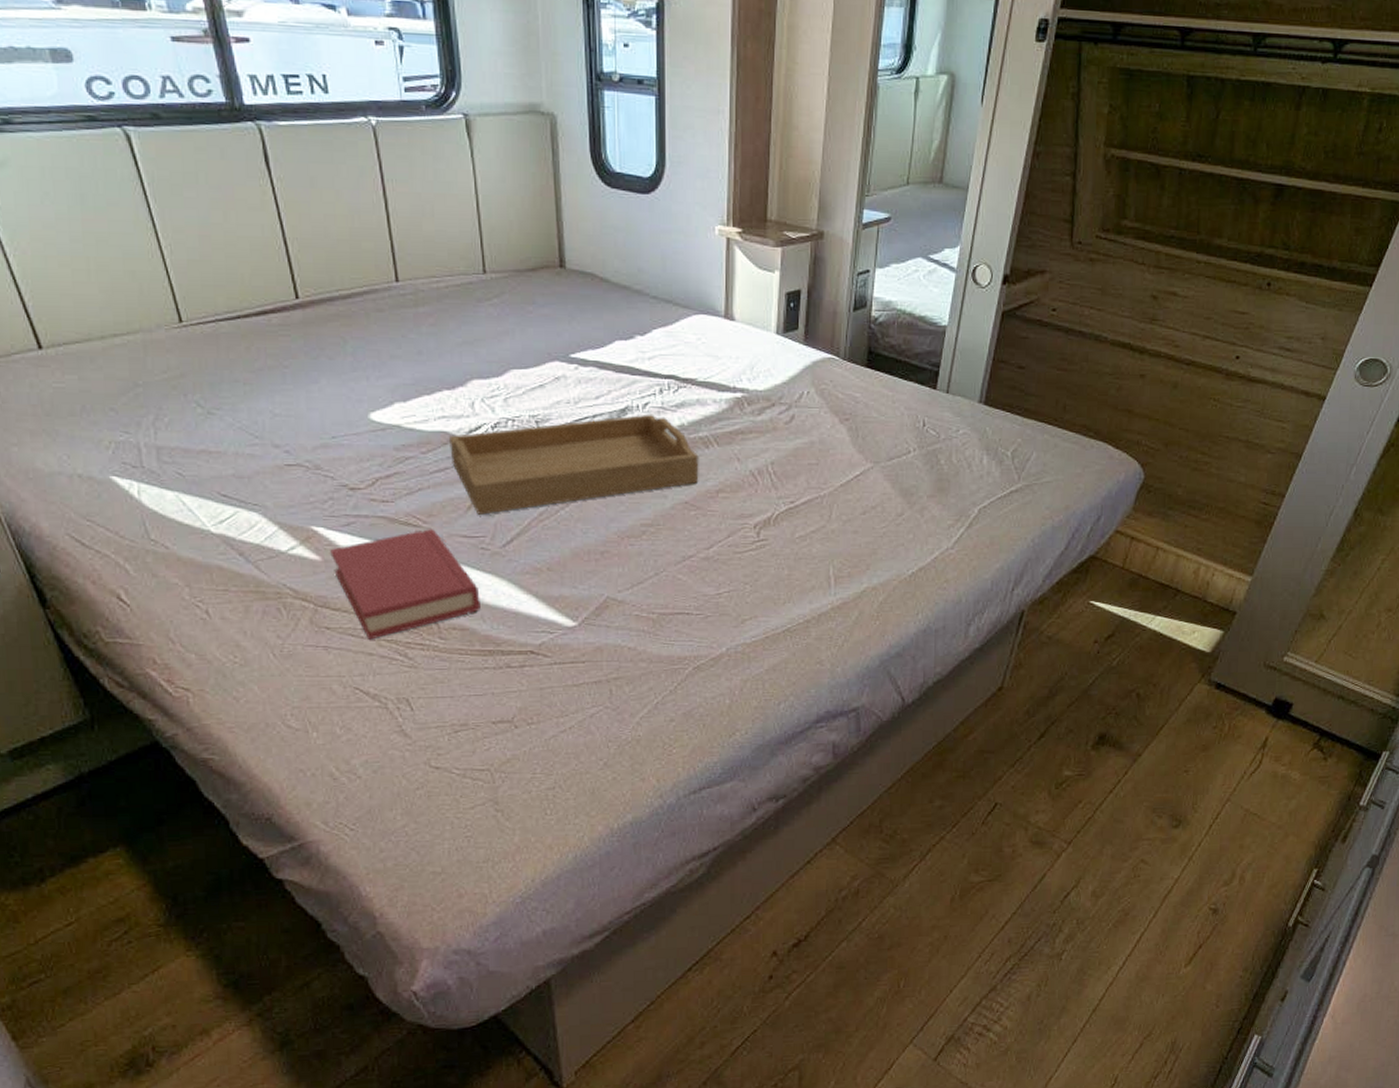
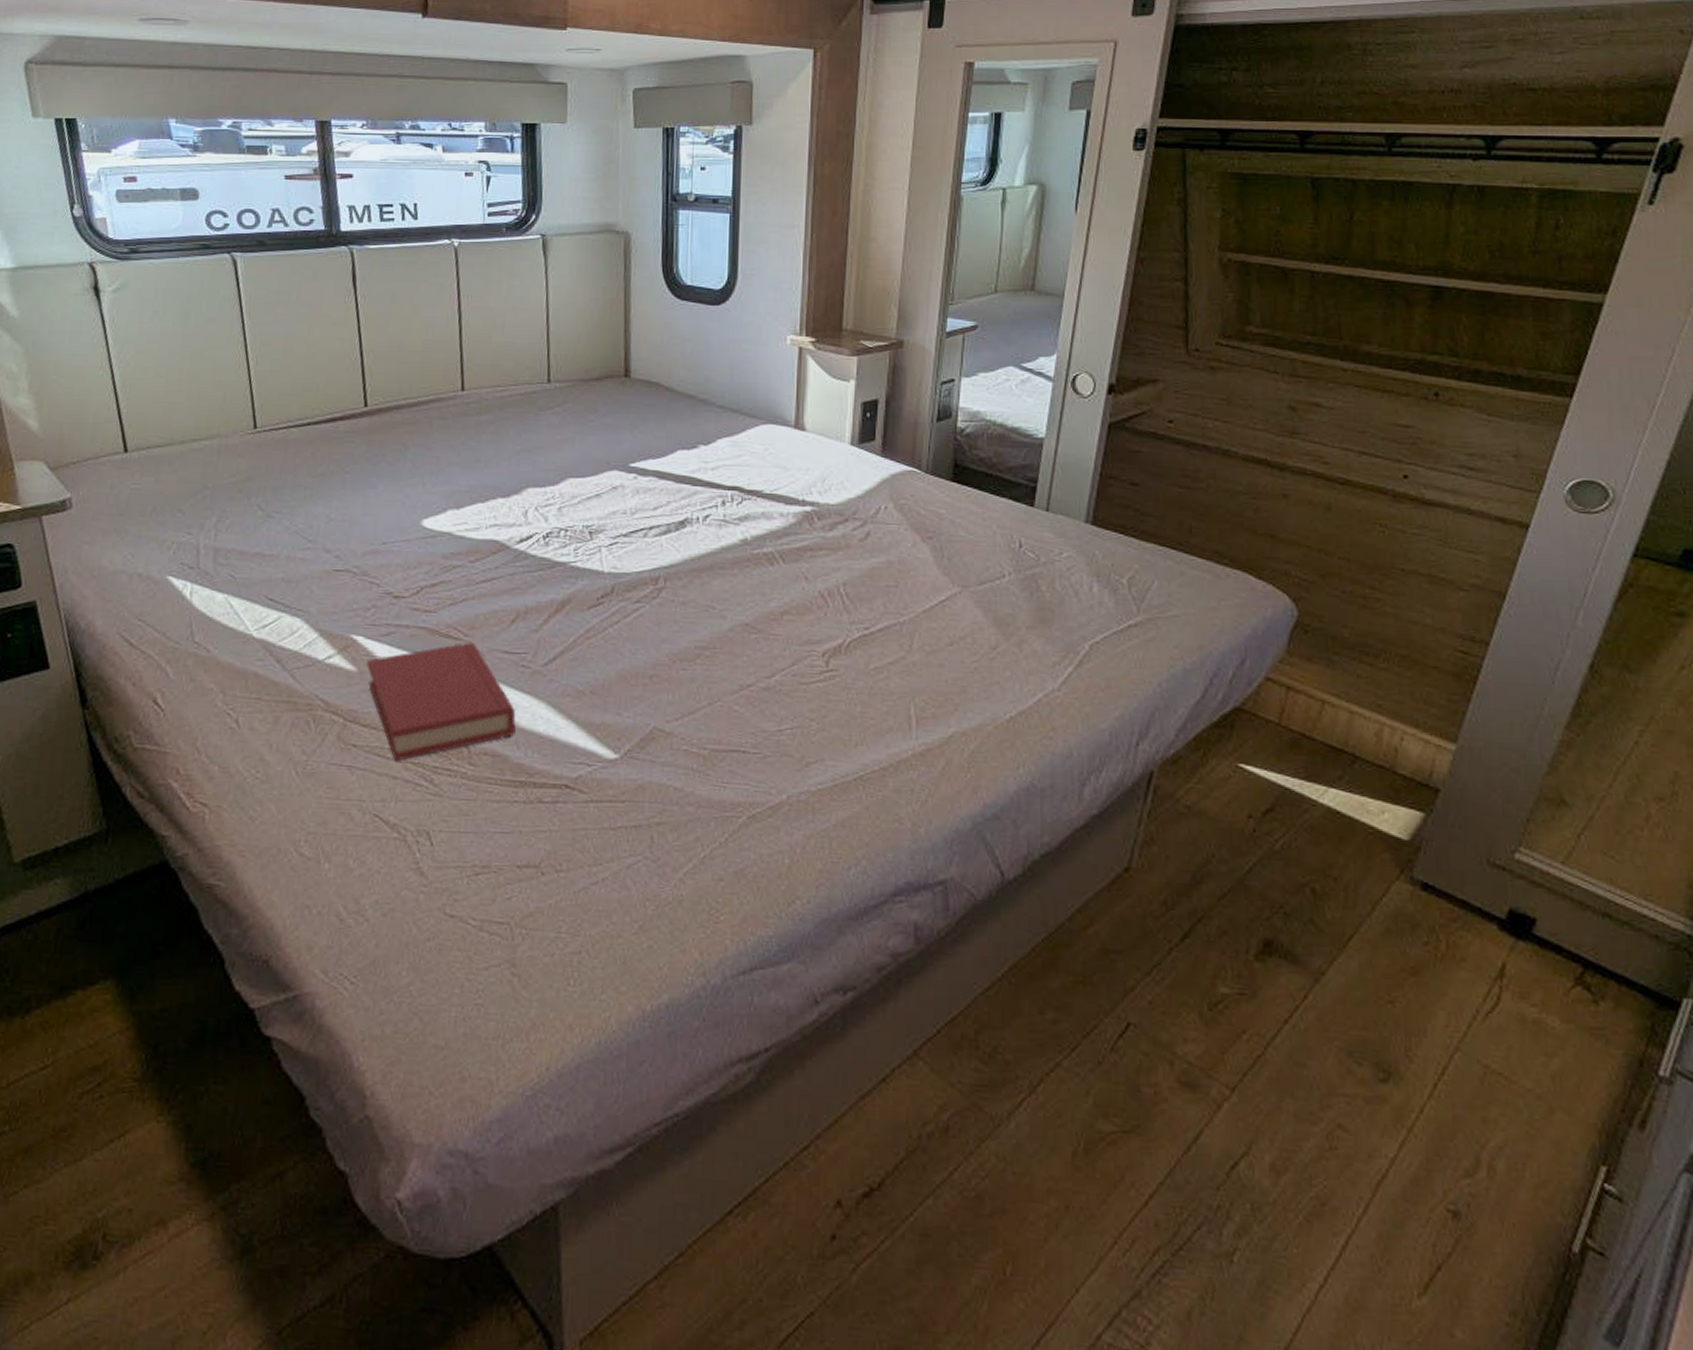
serving tray: present [448,413,699,515] -> none [498,526,762,629]

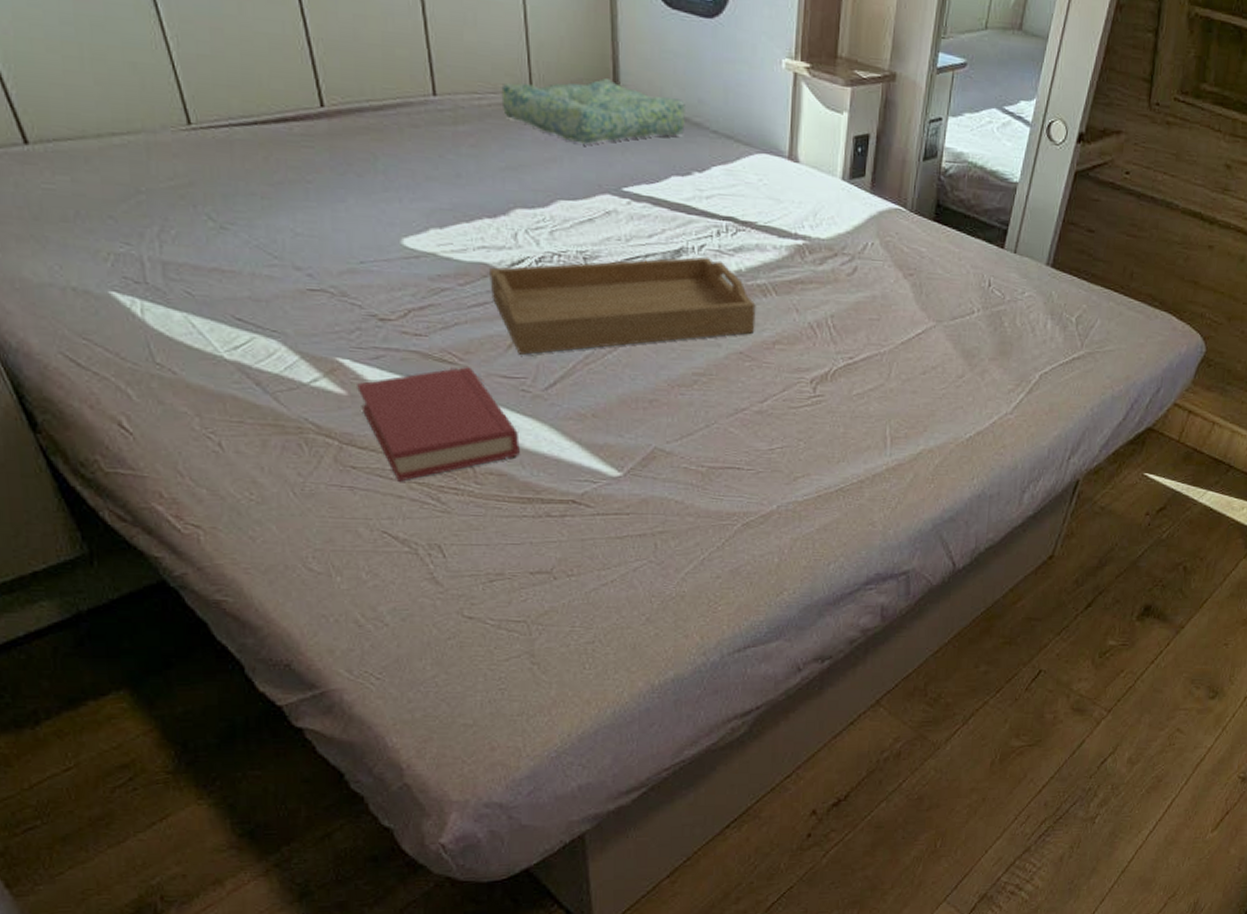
serving tray: none [498,526,762,629] -> present [488,256,756,355]
seat cushion: none [521,364,692,425] -> present [501,77,685,144]

